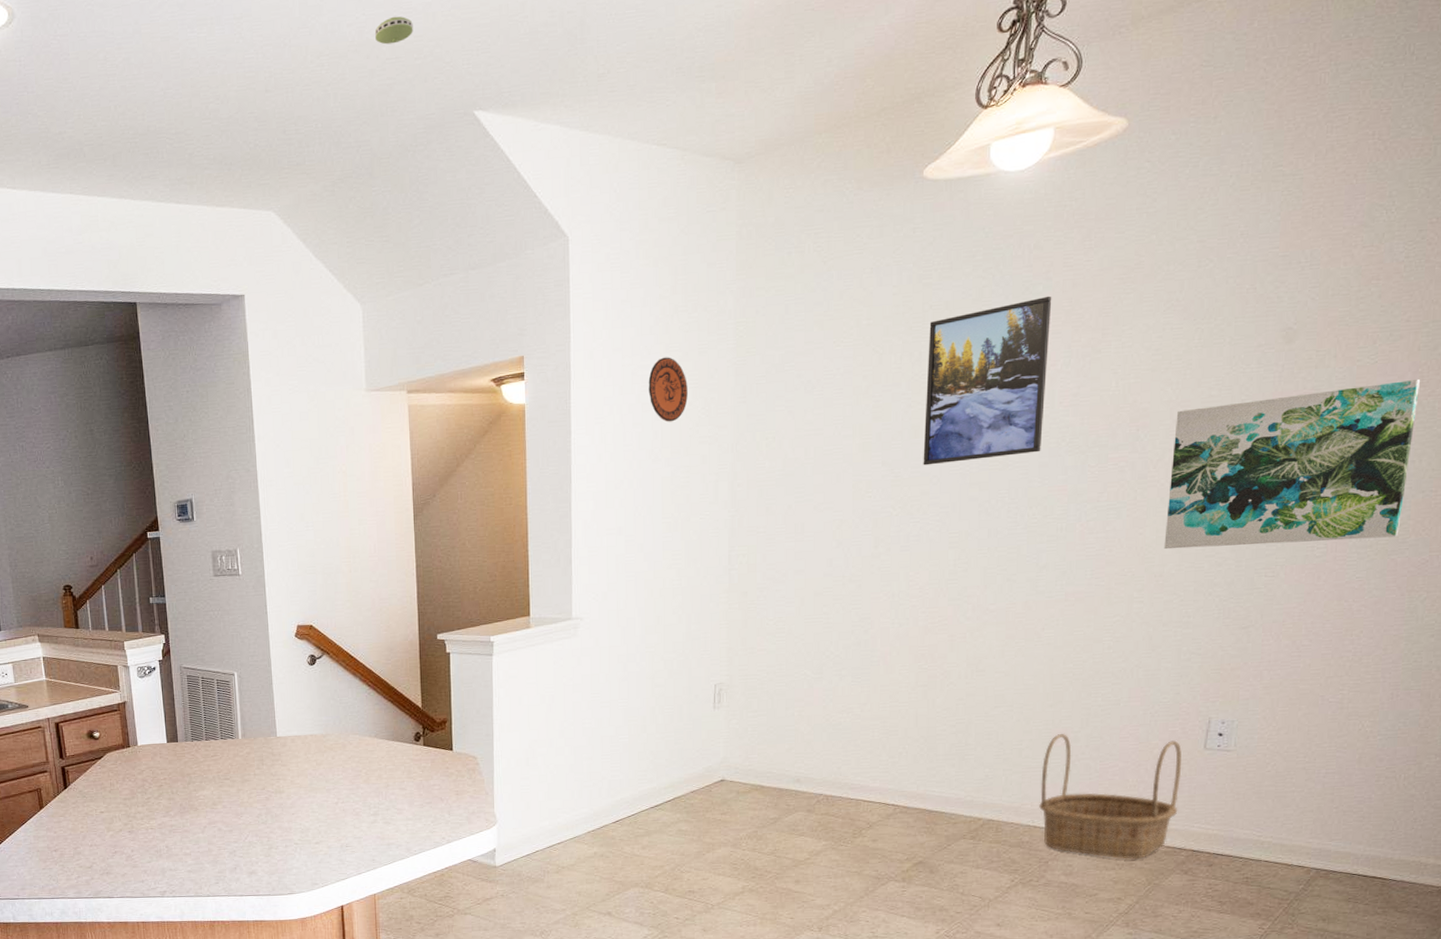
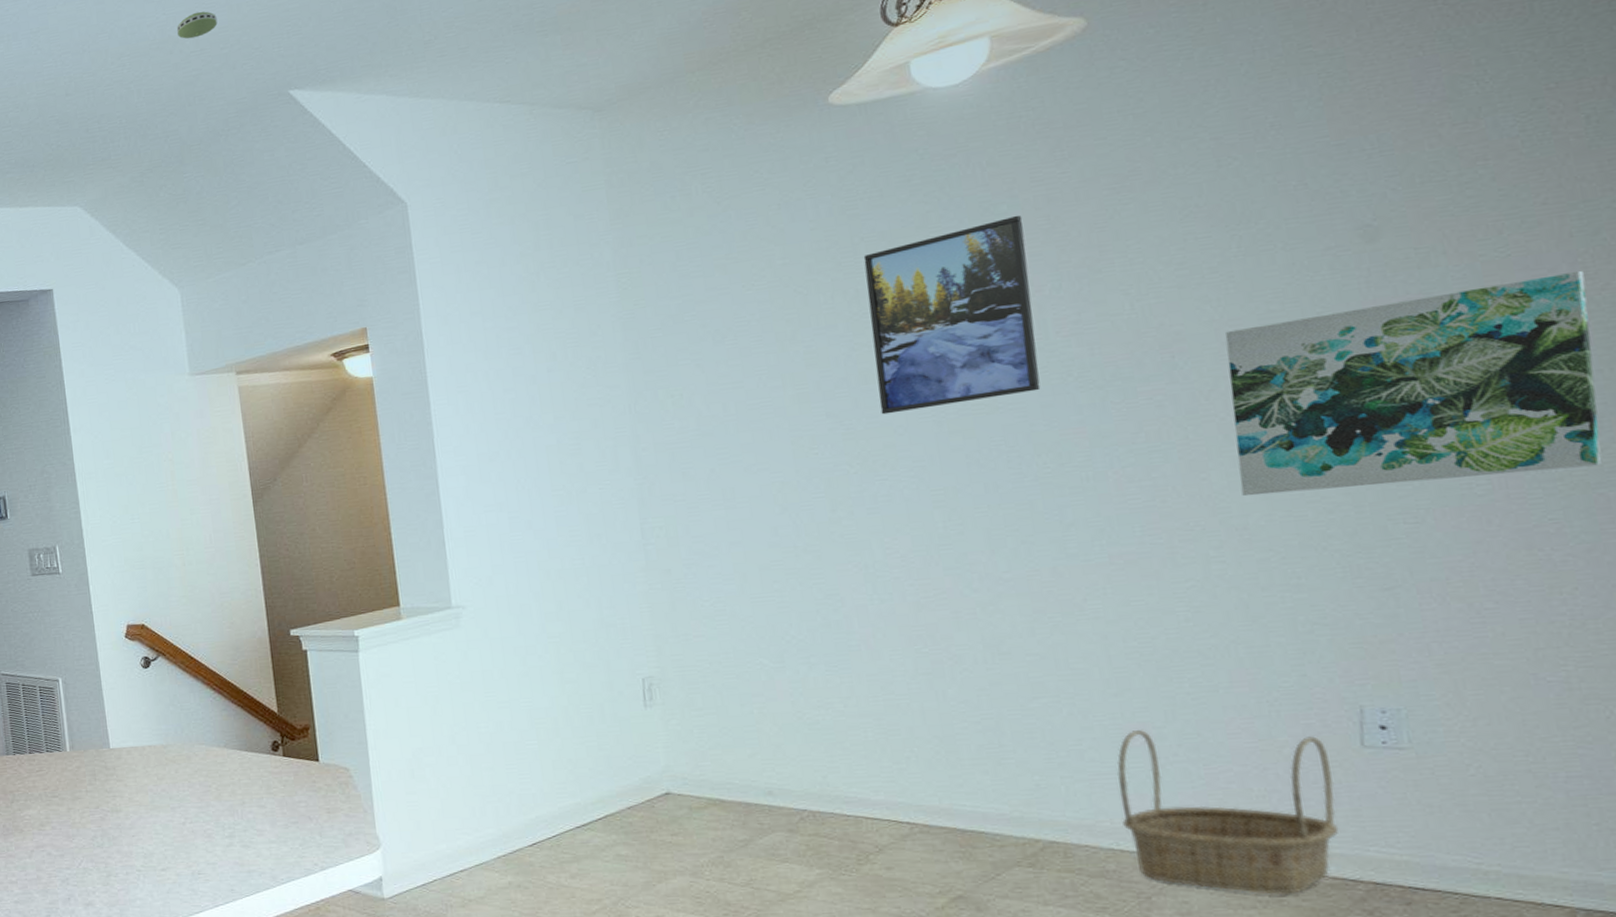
decorative plate: present [648,357,688,422] -> none [517,316,568,386]

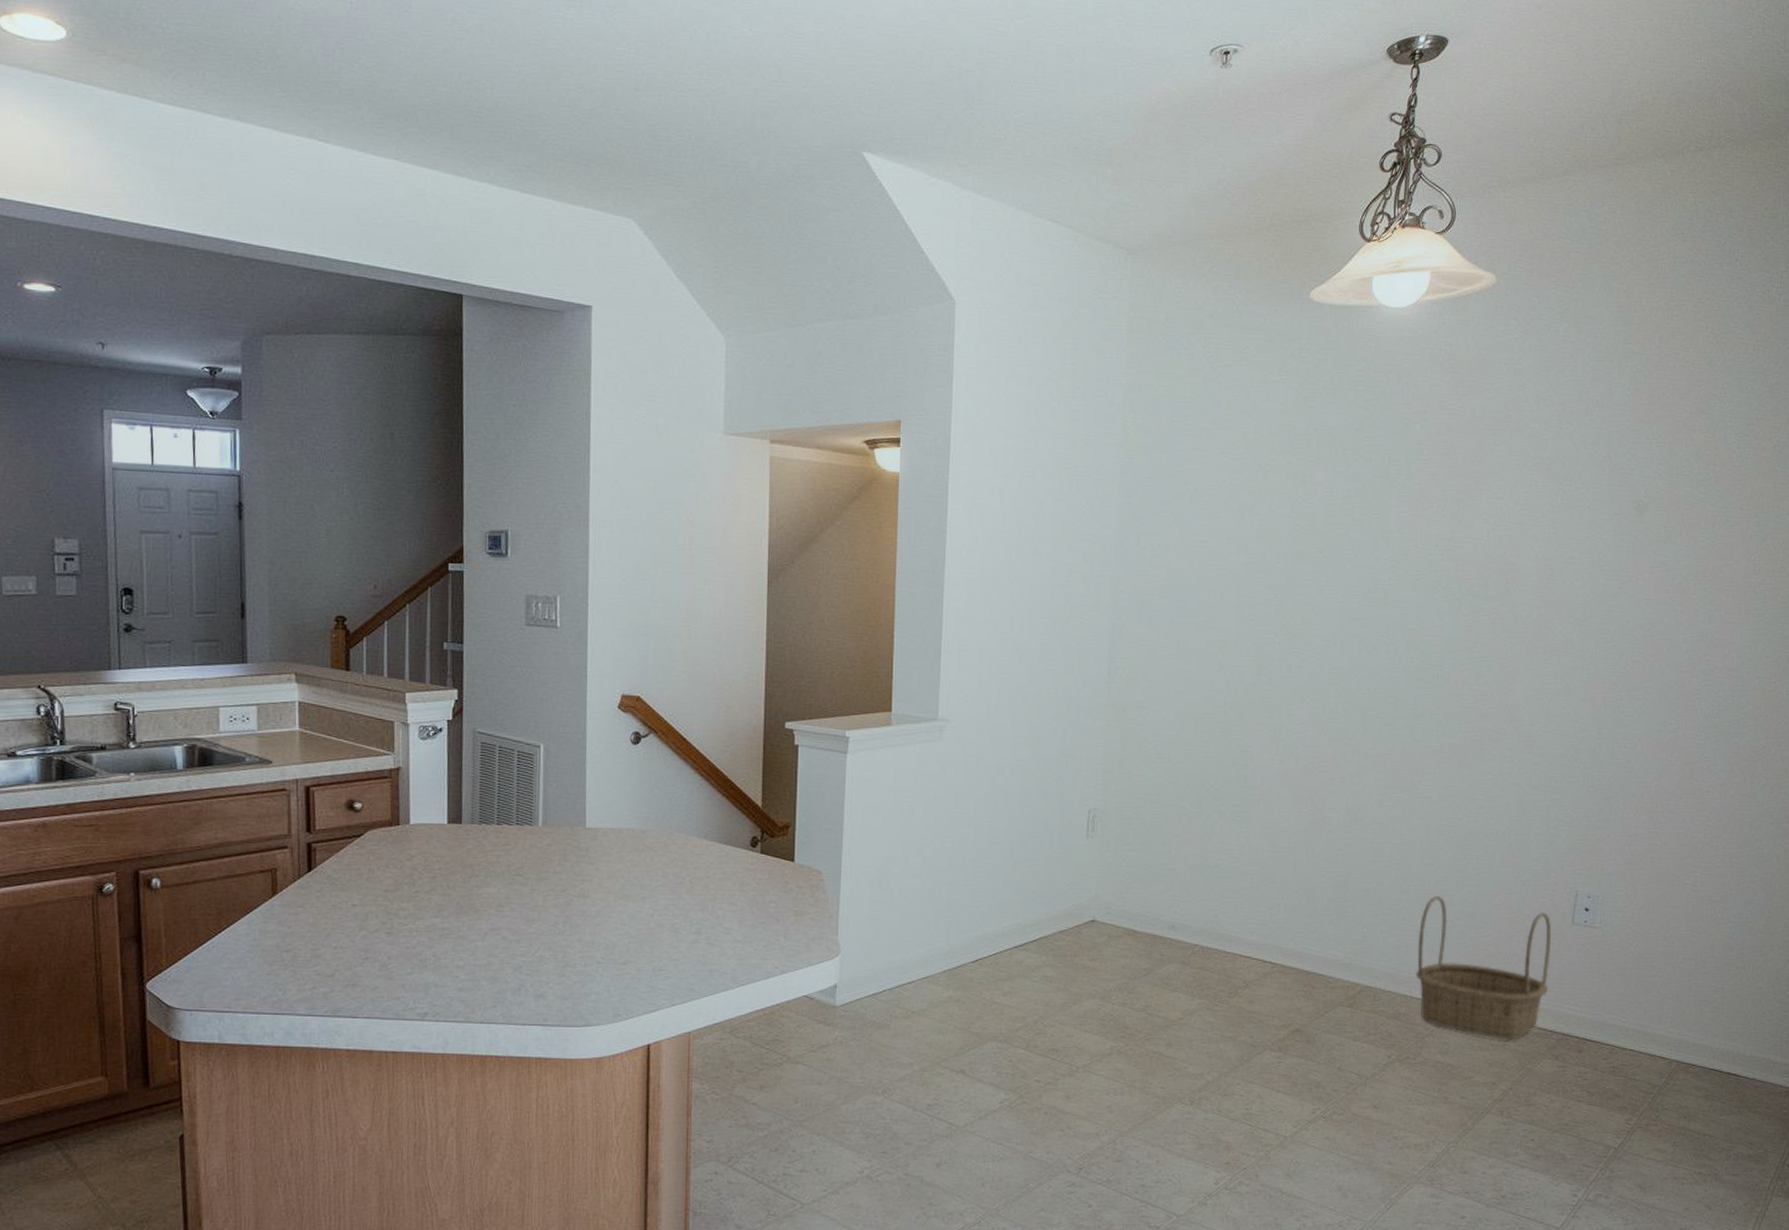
smoke detector: present [177,11,218,39] -> none [762,38,804,67]
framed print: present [863,215,1041,415] -> none [1306,436,1429,594]
wall art: present [1225,271,1603,497] -> none [1533,566,1754,720]

